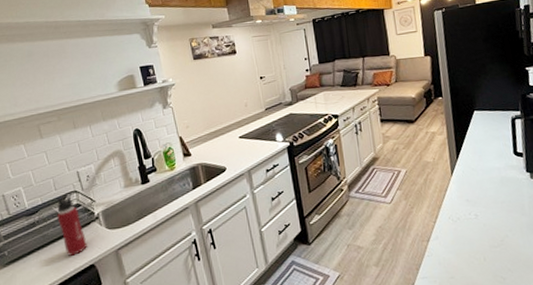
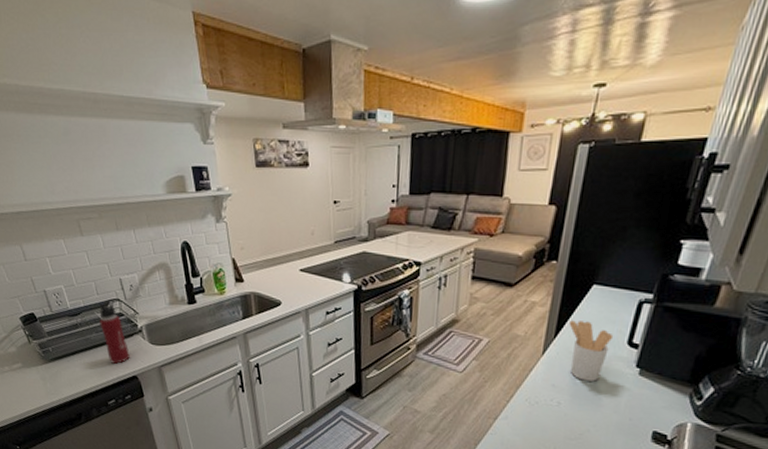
utensil holder: none [464,141,502,192] -> present [569,320,614,382]

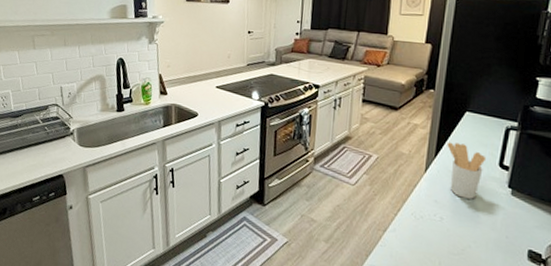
water bottle: present [99,298,130,364] -> none [37,103,60,163]

